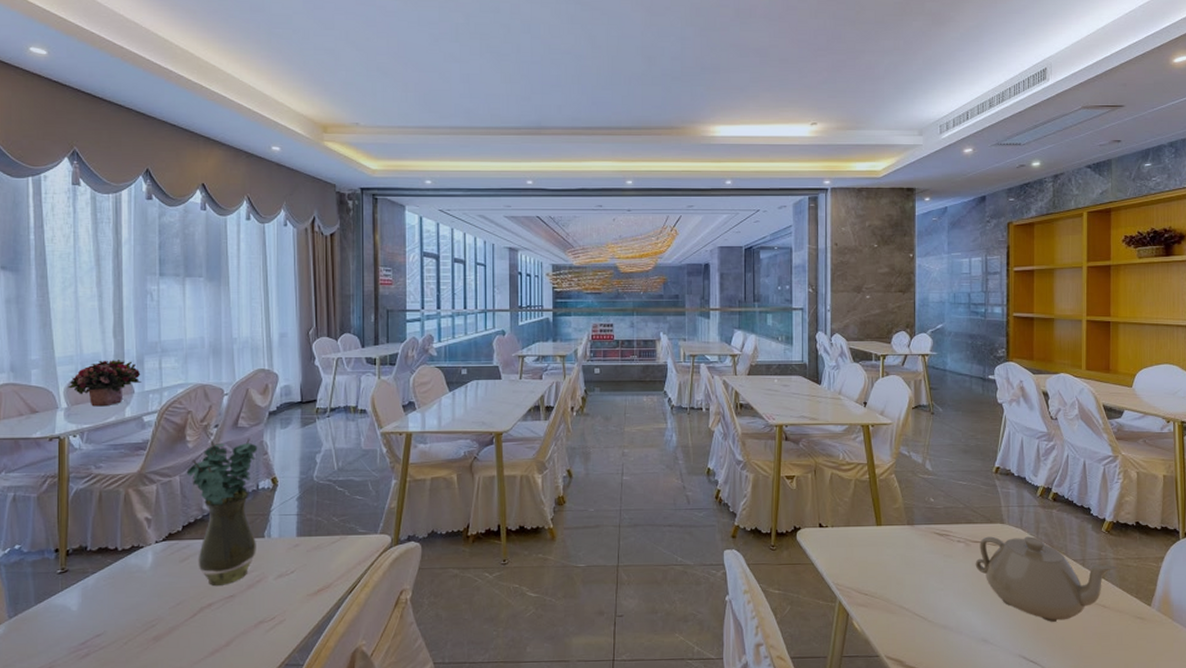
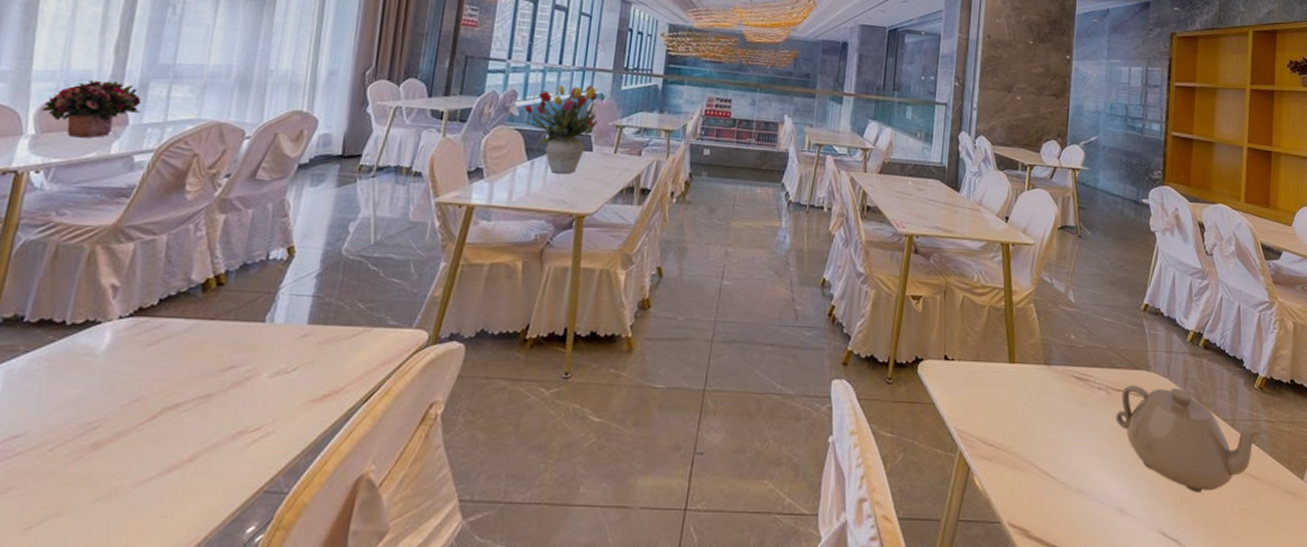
vase: present [186,438,258,586] -> none [170,191,277,381]
flower arrangement: none [439,323,502,400] -> present [521,84,597,174]

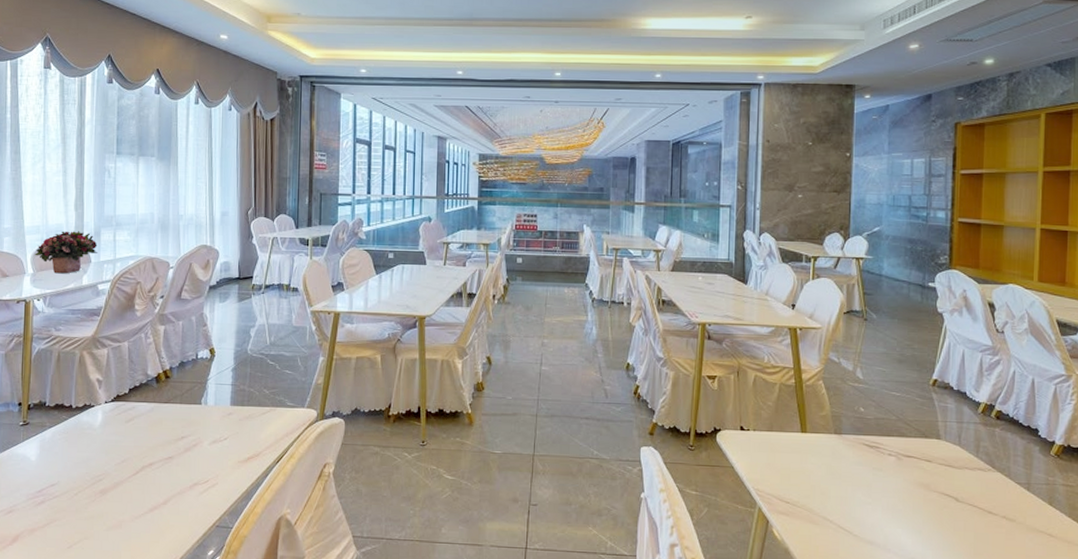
flower arrangement: present [521,84,597,174] -> none [368,209,428,284]
teapot: present [1115,385,1269,492] -> none [907,451,1067,547]

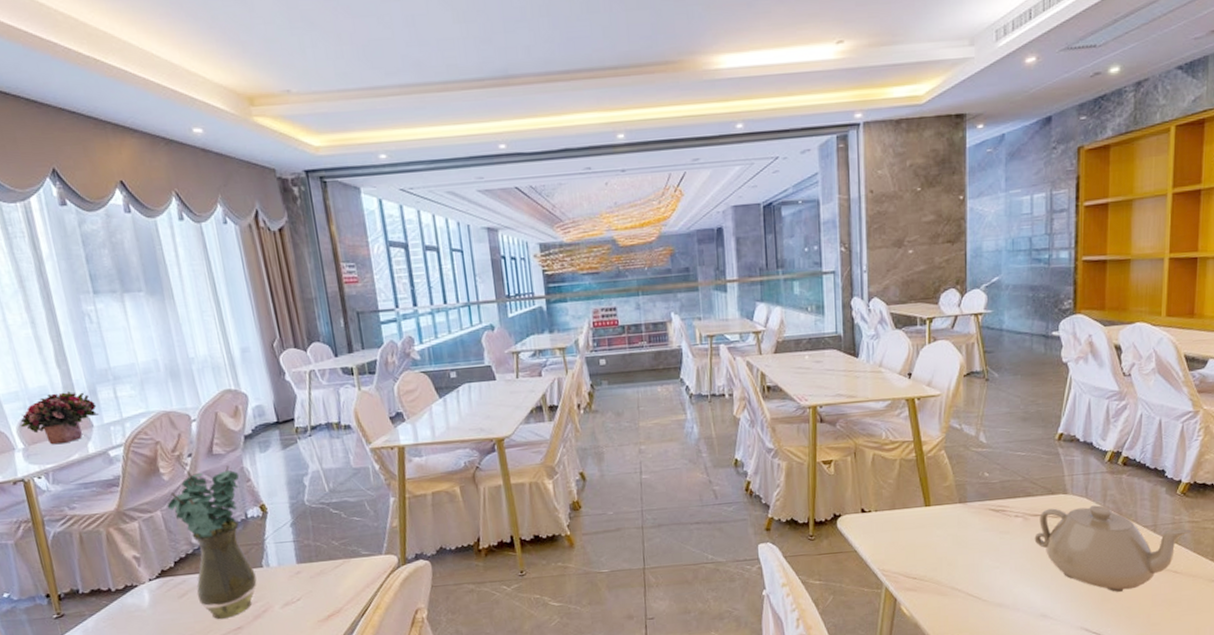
vase: none [134,309,199,447] -> present [167,465,257,619]
teapot: none [907,451,1067,547] -> present [1034,505,1192,592]

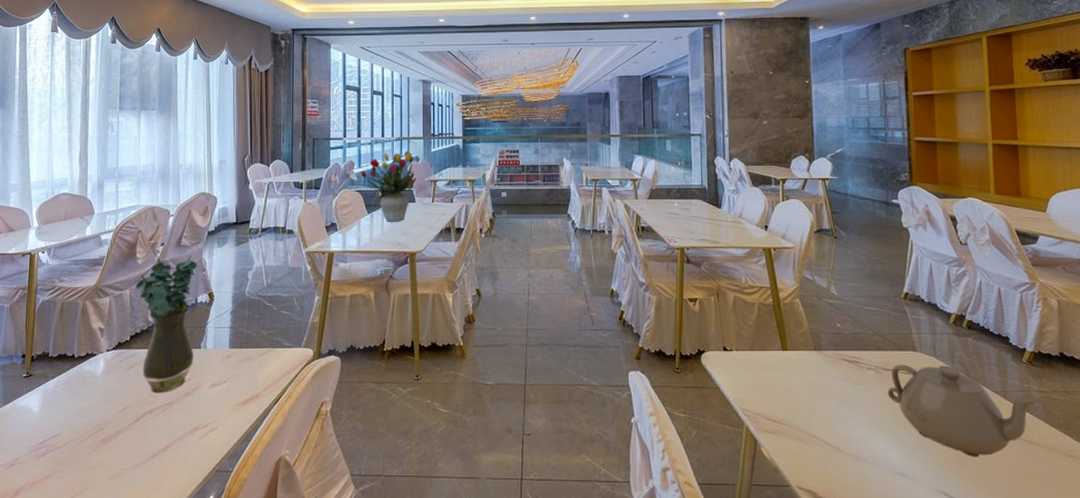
bouquet: present [20,392,100,445] -> none [39,184,102,226]
flower arrangement: none [423,317,494,406] -> present [359,150,416,222]

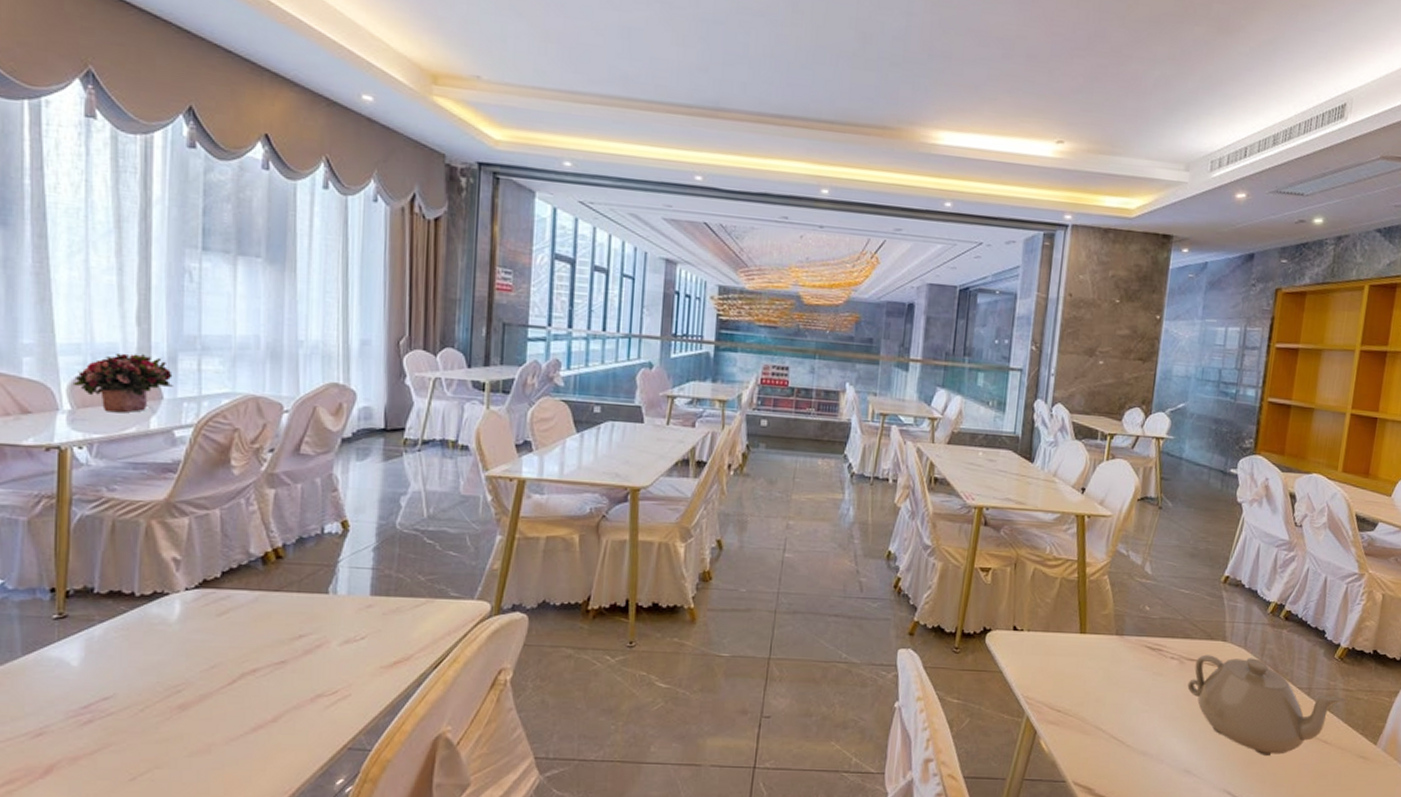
bouquet: none [39,184,102,226] -> present [72,352,175,413]
vase: present [135,256,198,392] -> none [229,466,326,648]
flower arrangement: present [359,150,416,222] -> none [566,352,647,447]

